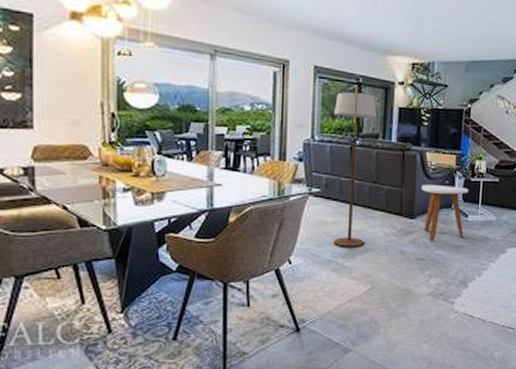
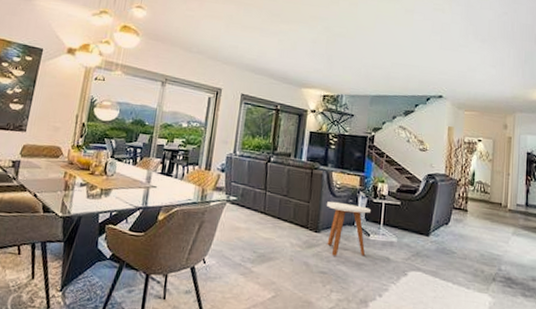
floor lamp: present [333,86,377,247] -> none [243,111,291,254]

